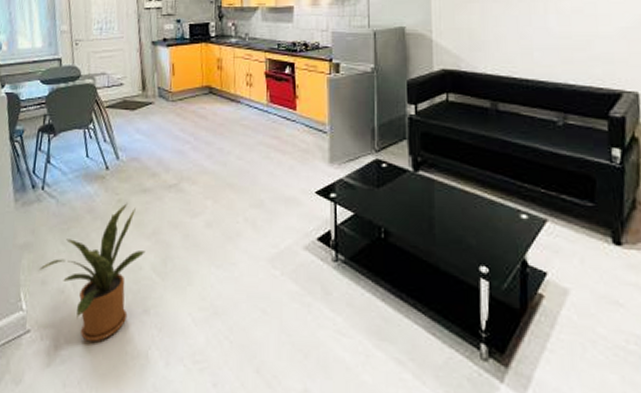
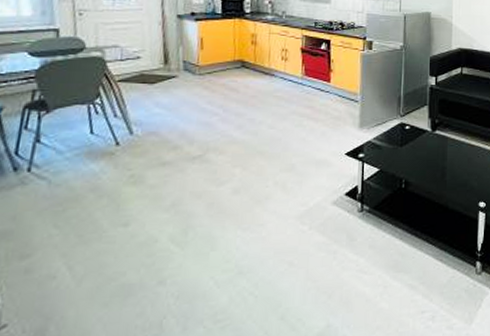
house plant: present [39,203,146,342] -> none [22,178,163,324]

